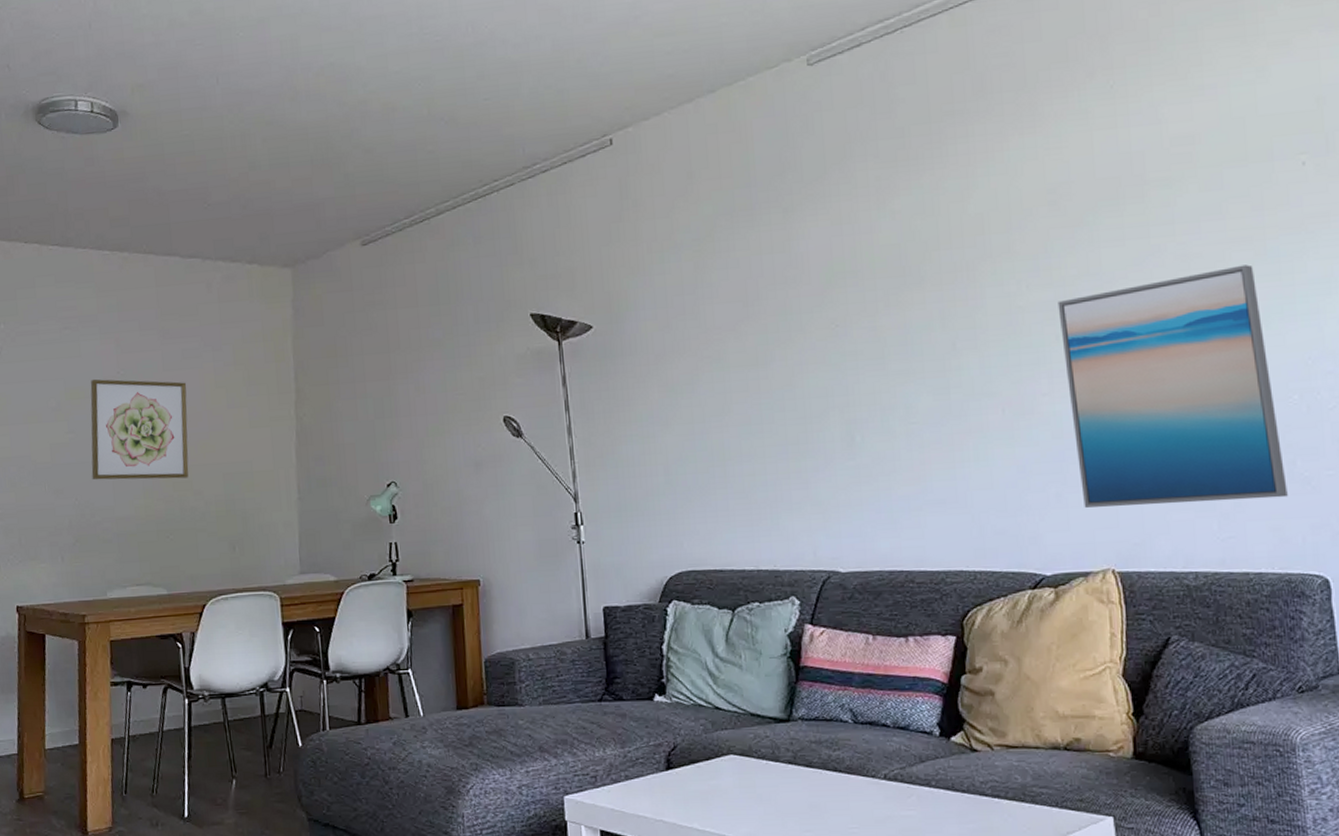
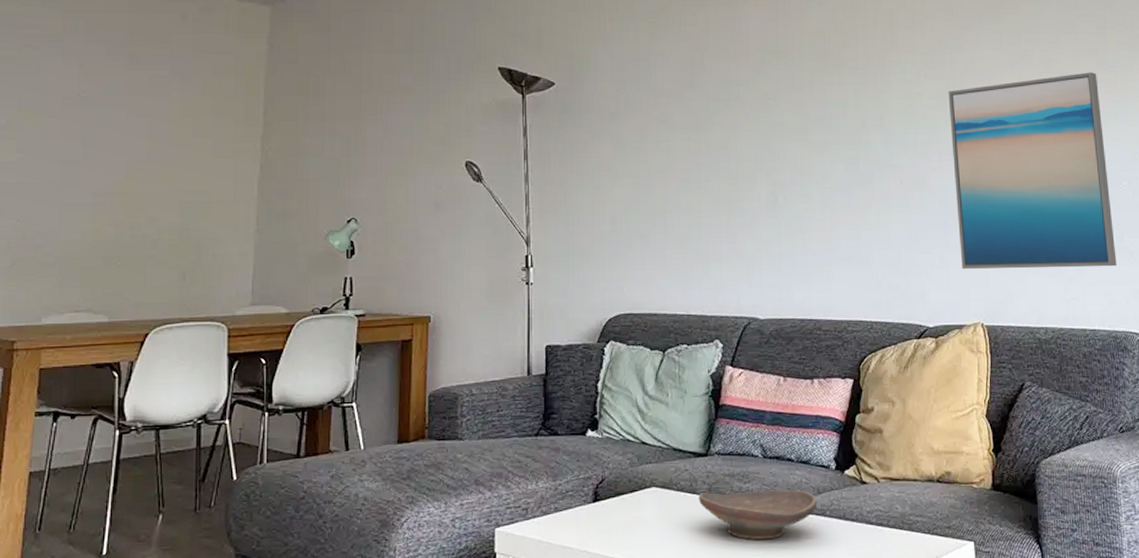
wall art: present [90,379,189,480] -> none [38,99,151,205]
decorative bowl: none [781,758,920,812] -> present [698,489,817,540]

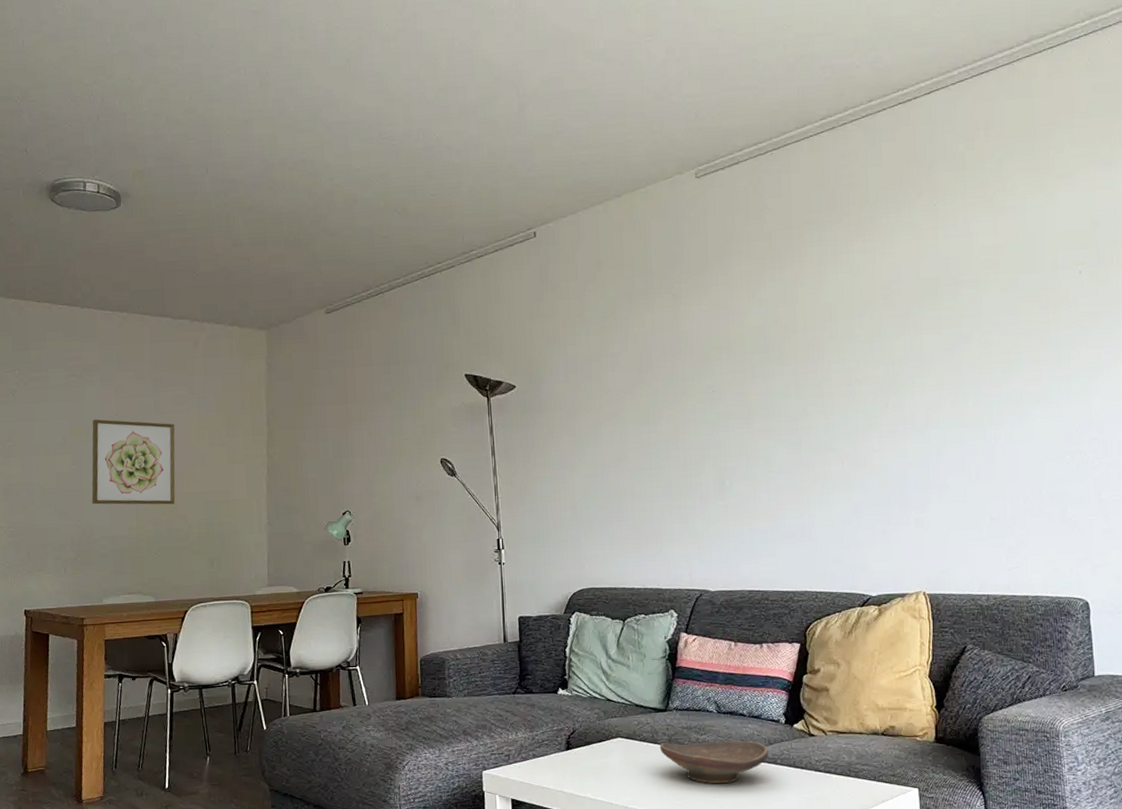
wall art: none [38,99,151,205] -> present [92,419,175,505]
wall art: present [948,72,1117,269] -> none [887,351,1060,542]

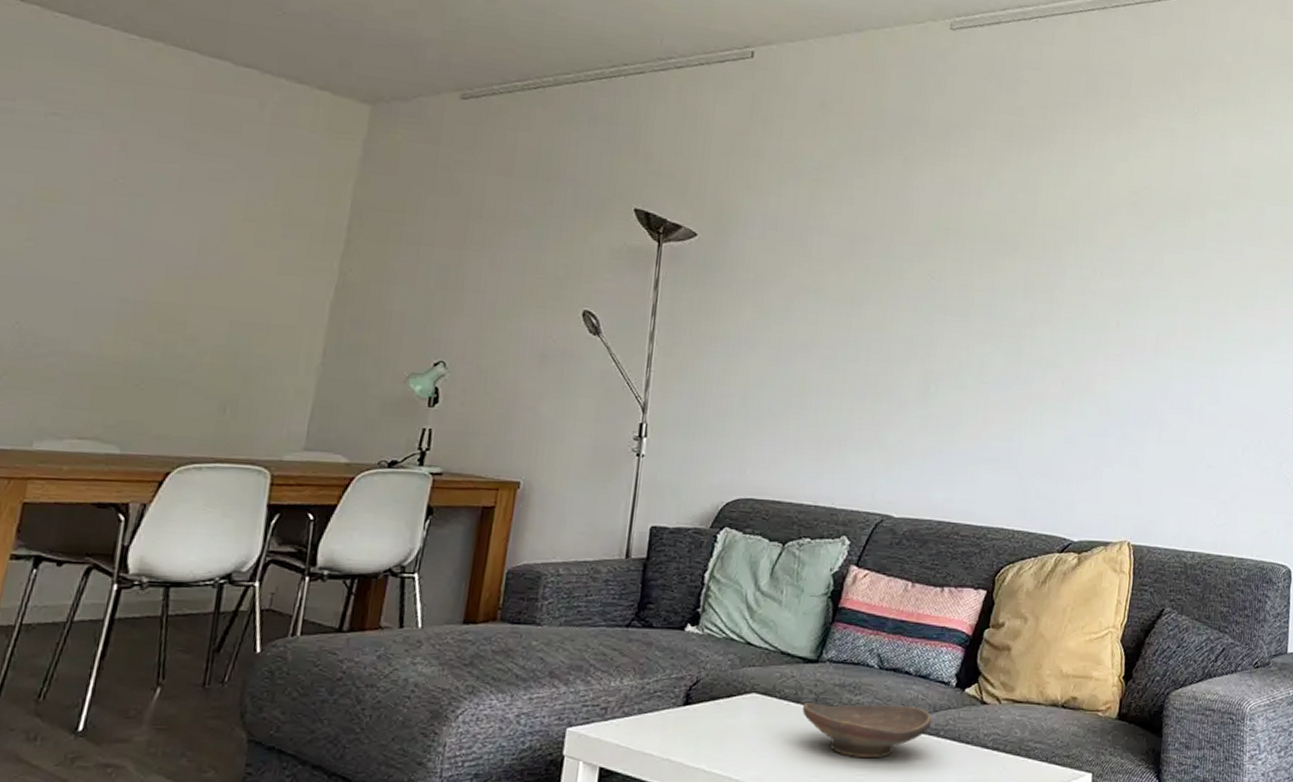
wall art: present [92,419,175,505] -> none [46,181,207,319]

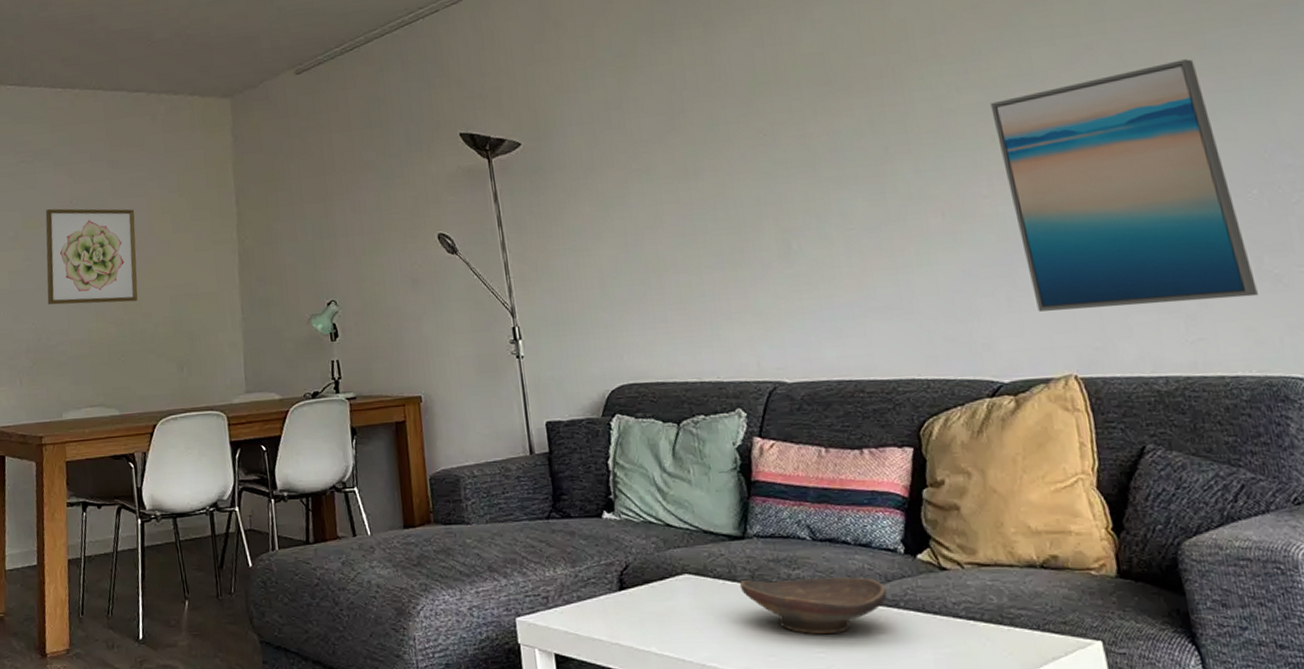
wall art: none [46,181,207,319] -> present [45,208,138,305]
wall art: none [1115,288,1276,494] -> present [990,59,1258,311]

